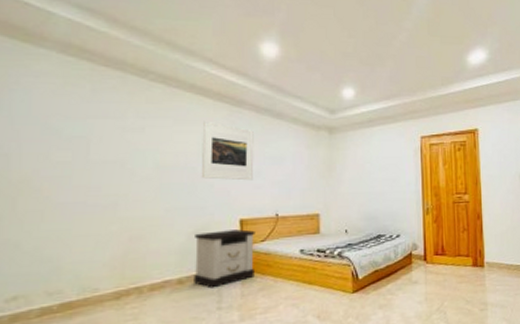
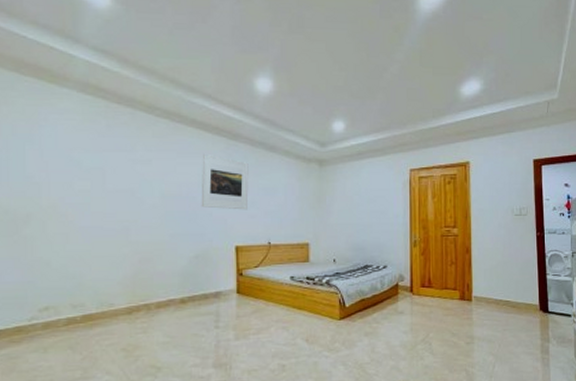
nightstand: present [194,229,255,289] -> none [194,255,249,309]

